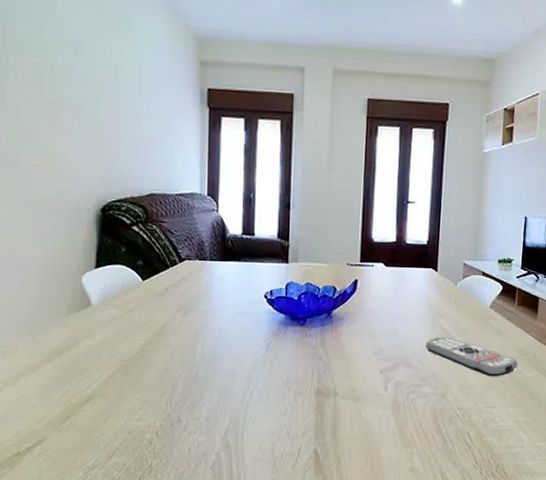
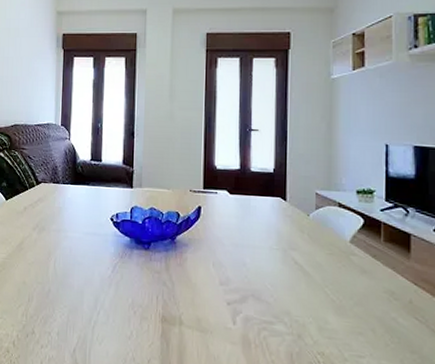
remote control: present [425,336,518,377] -> none [276,270,390,322]

